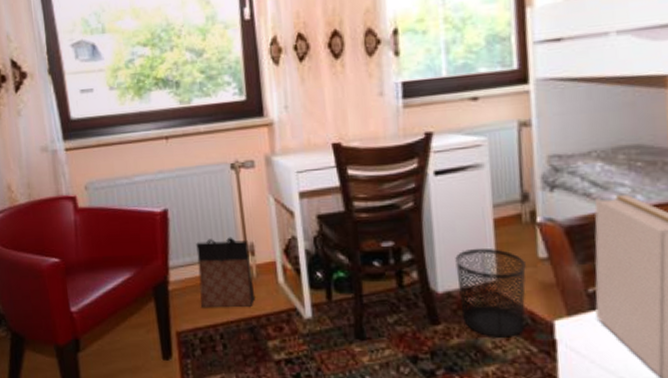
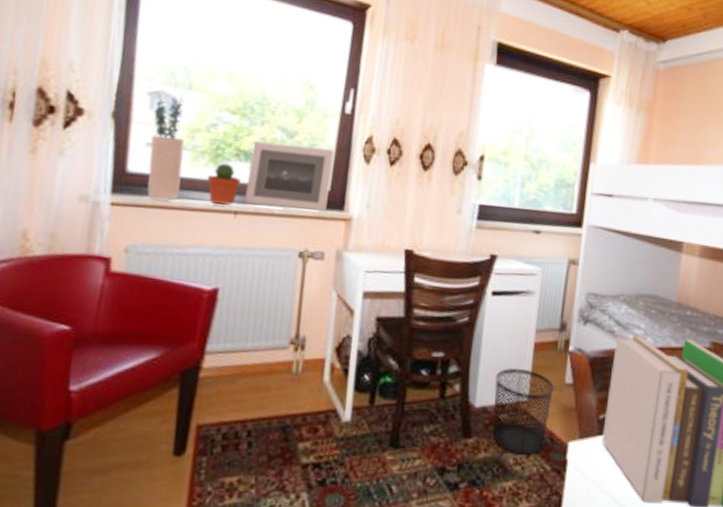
vase: none [79,40,117,140] -> present [146,95,185,201]
succulent plant: none [135,93,165,134] -> present [206,163,241,206]
picture frame: none [167,59,247,128] -> present [244,141,335,212]
bag: present [196,237,256,307] -> none [233,326,300,404]

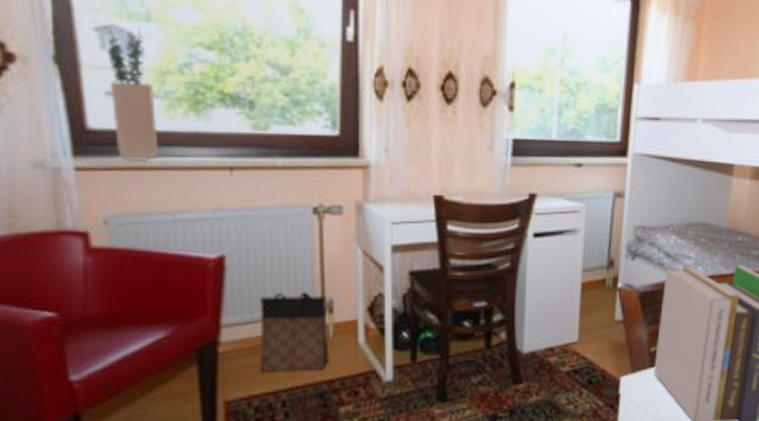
succulent plant: present [206,163,241,206] -> none [189,110,231,162]
bag: none [233,326,300,404] -> present [260,291,329,372]
picture frame: present [244,141,335,212] -> none [238,81,340,161]
waste bin: present [493,368,554,455] -> none [542,310,604,394]

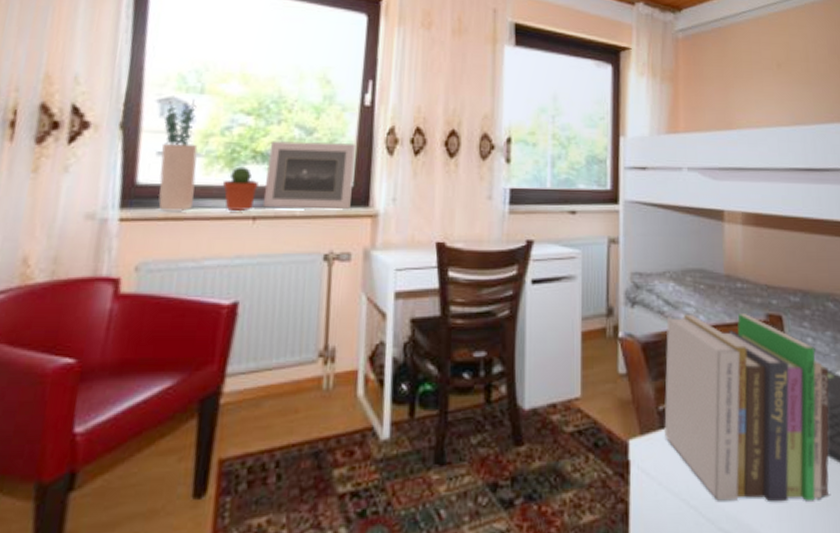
succulent plant: none [189,110,231,162] -> present [222,166,259,212]
picture frame: none [238,81,340,161] -> present [262,141,356,210]
bag: present [260,291,329,372] -> none [258,339,329,426]

